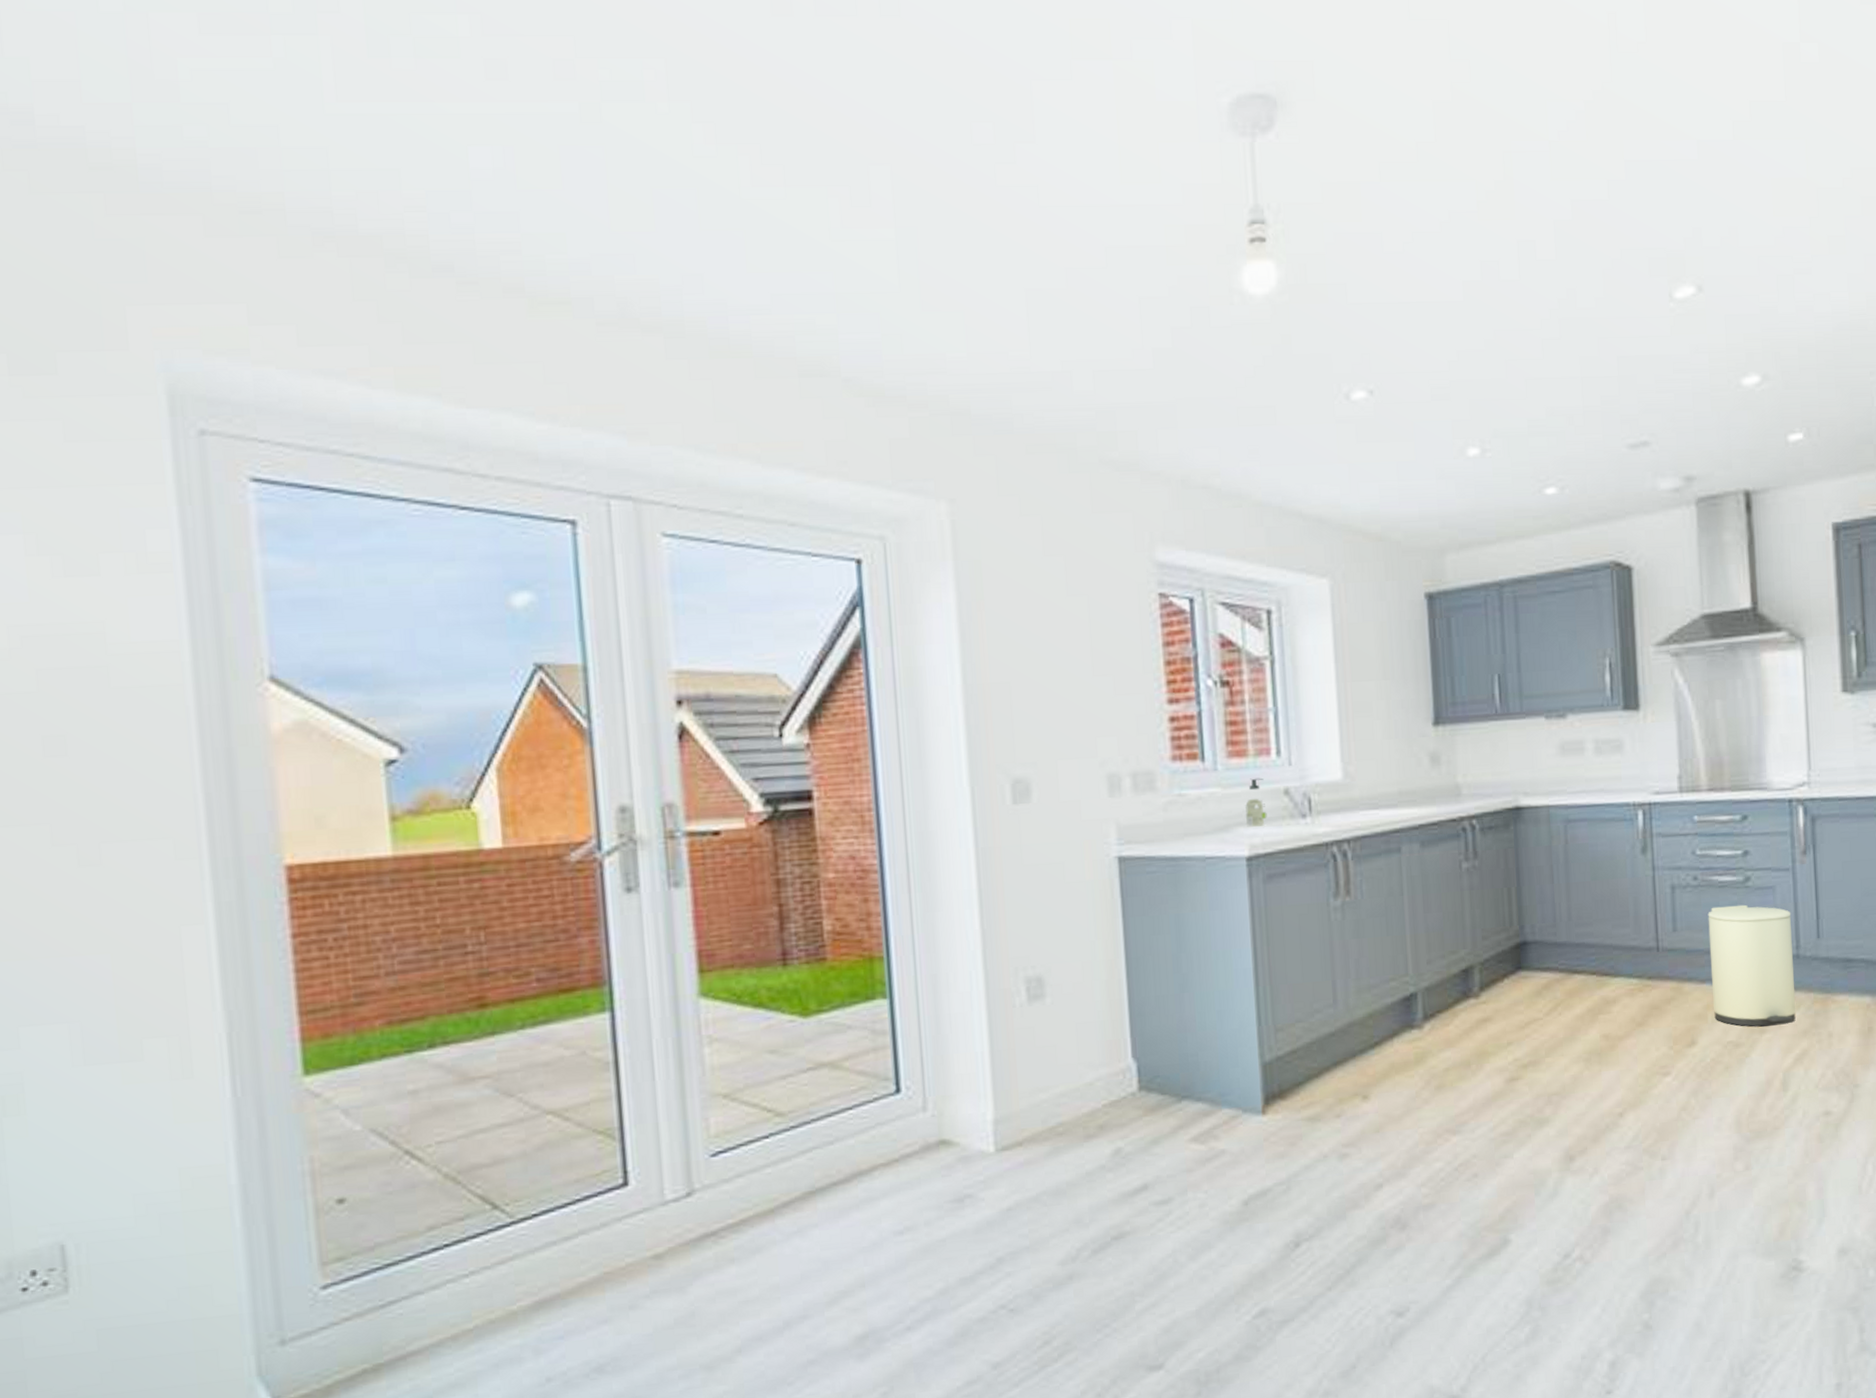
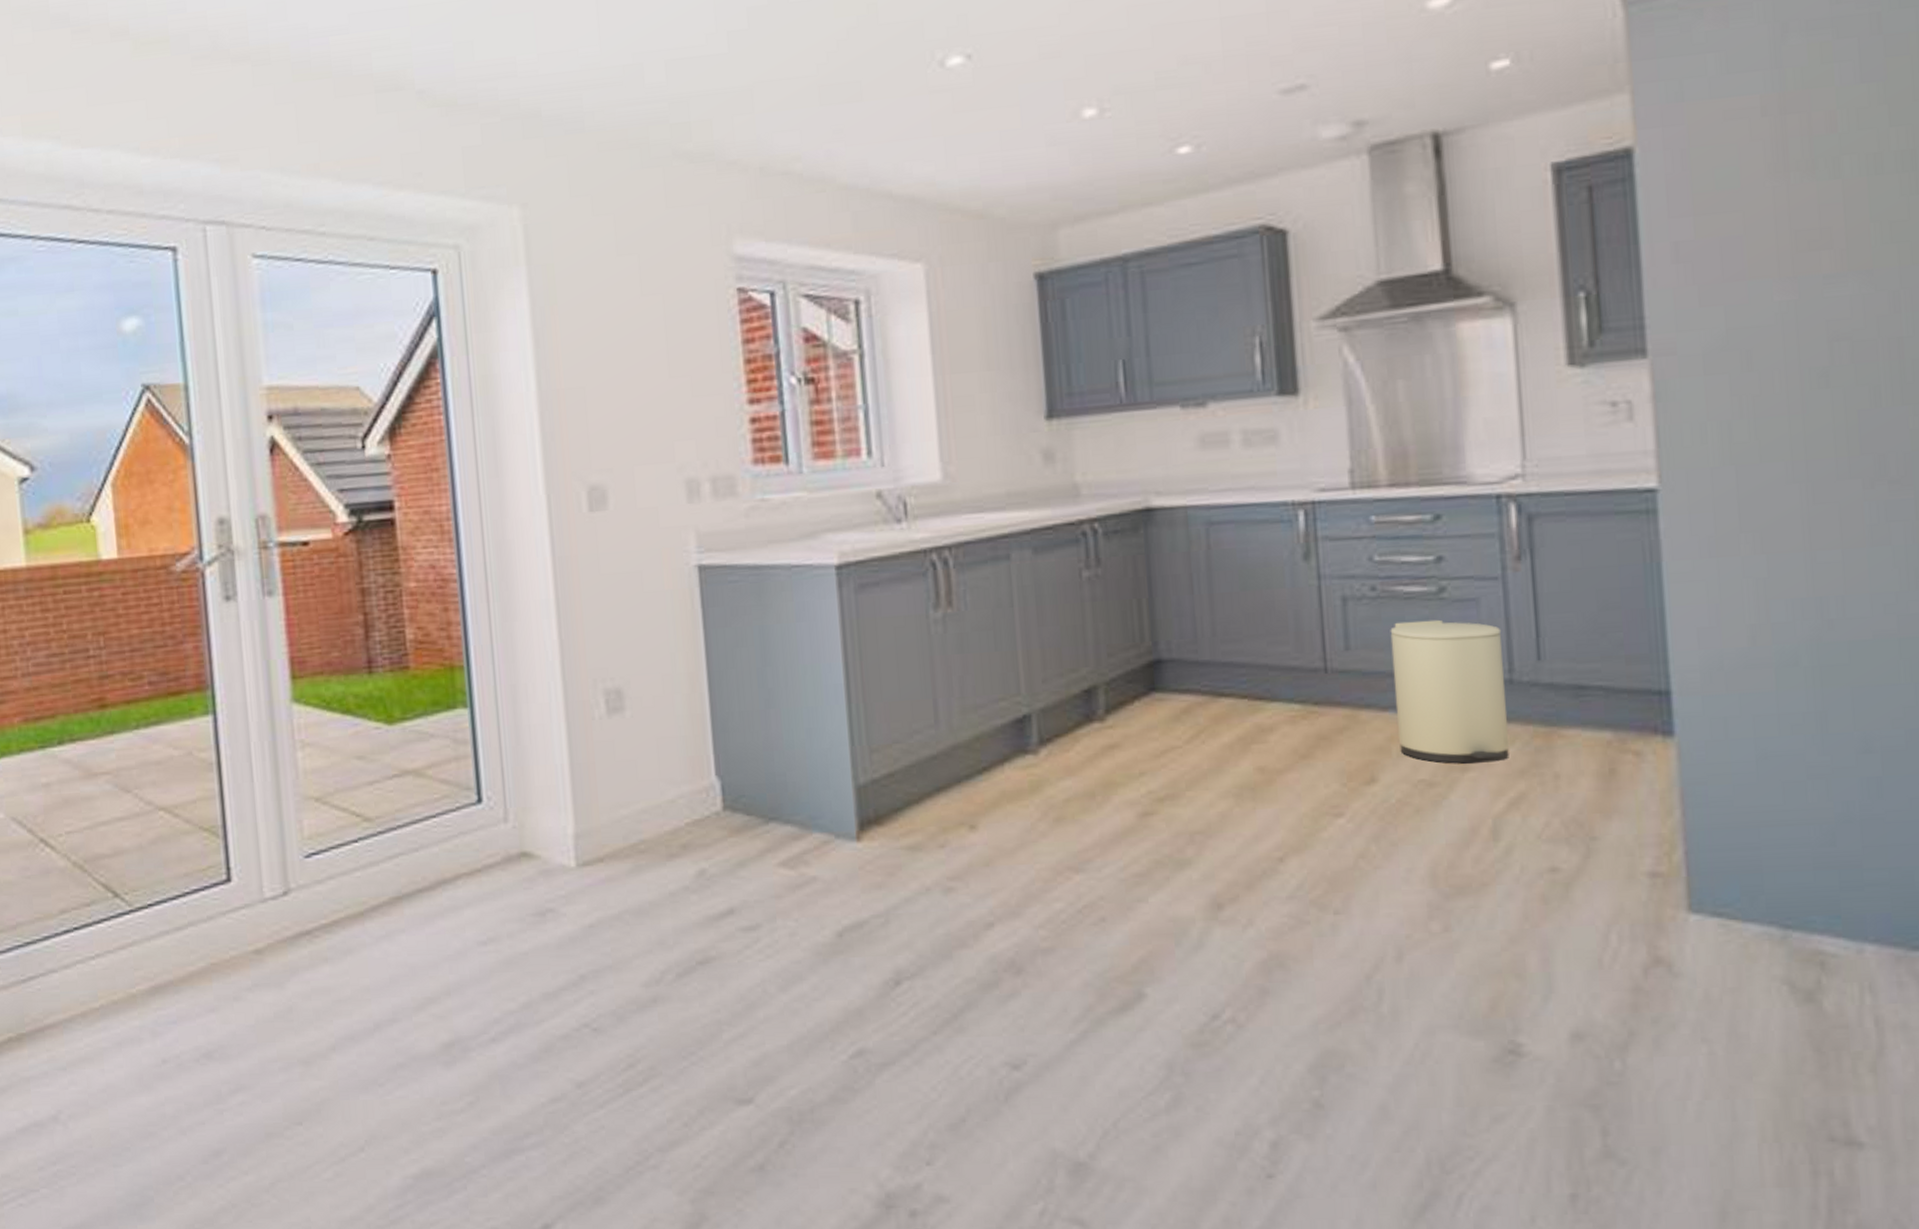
soap dispenser: present [1244,778,1267,827] -> none [832,480,858,533]

